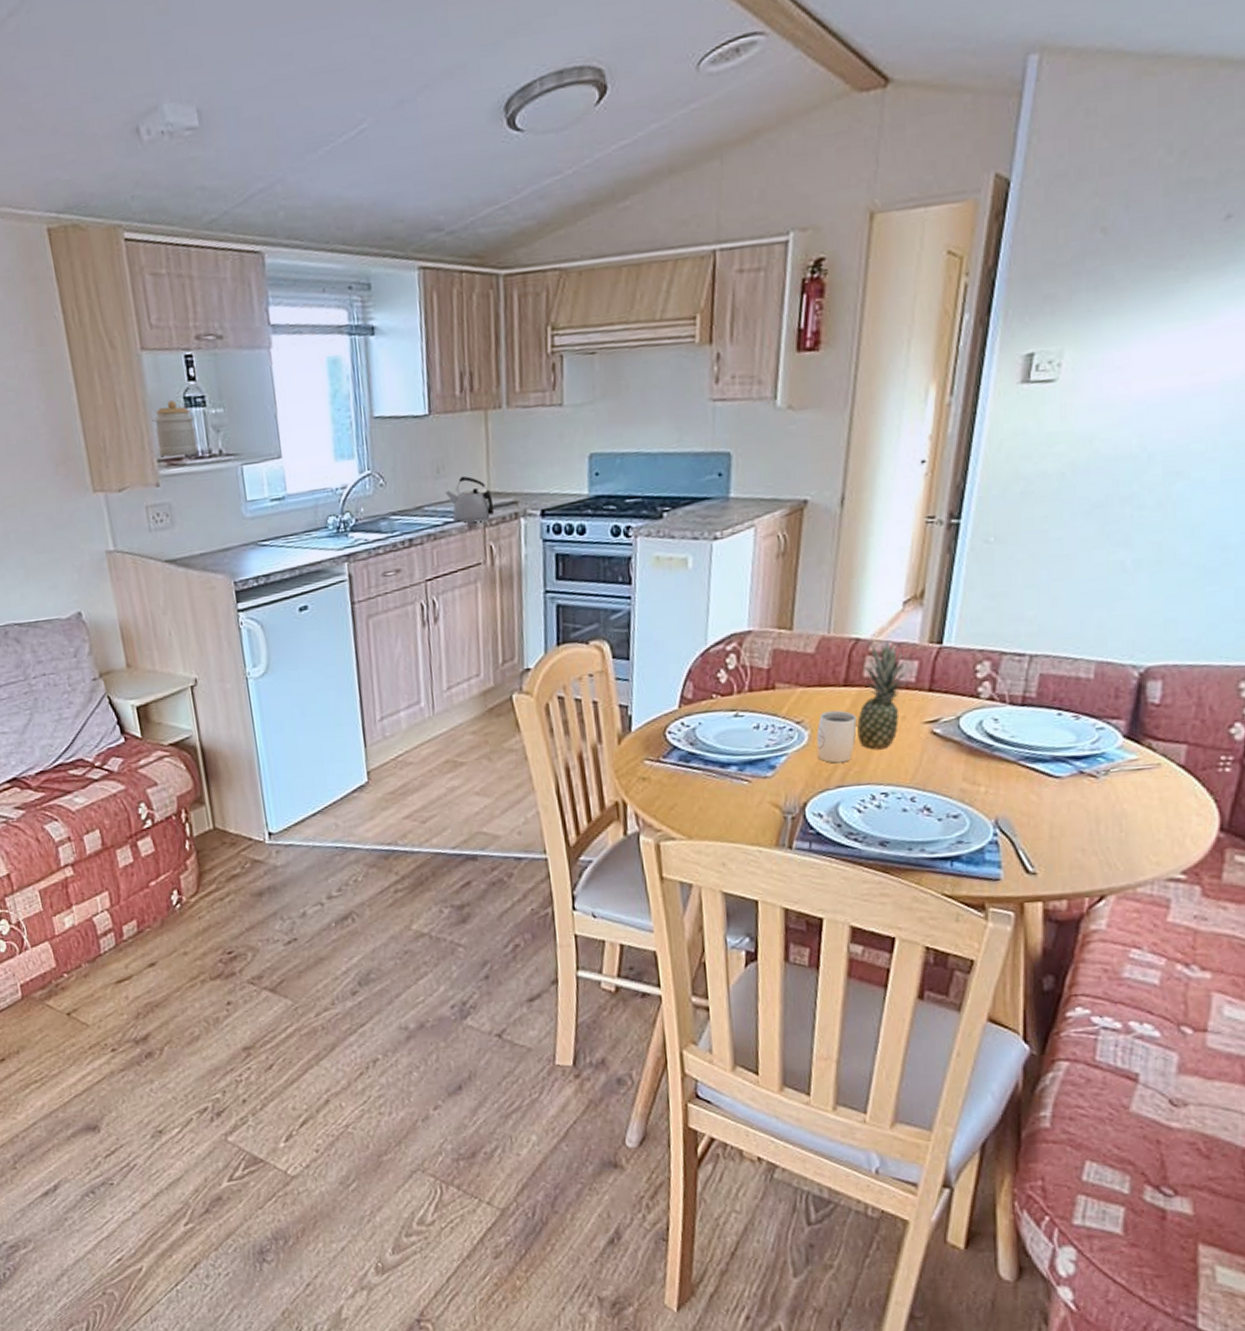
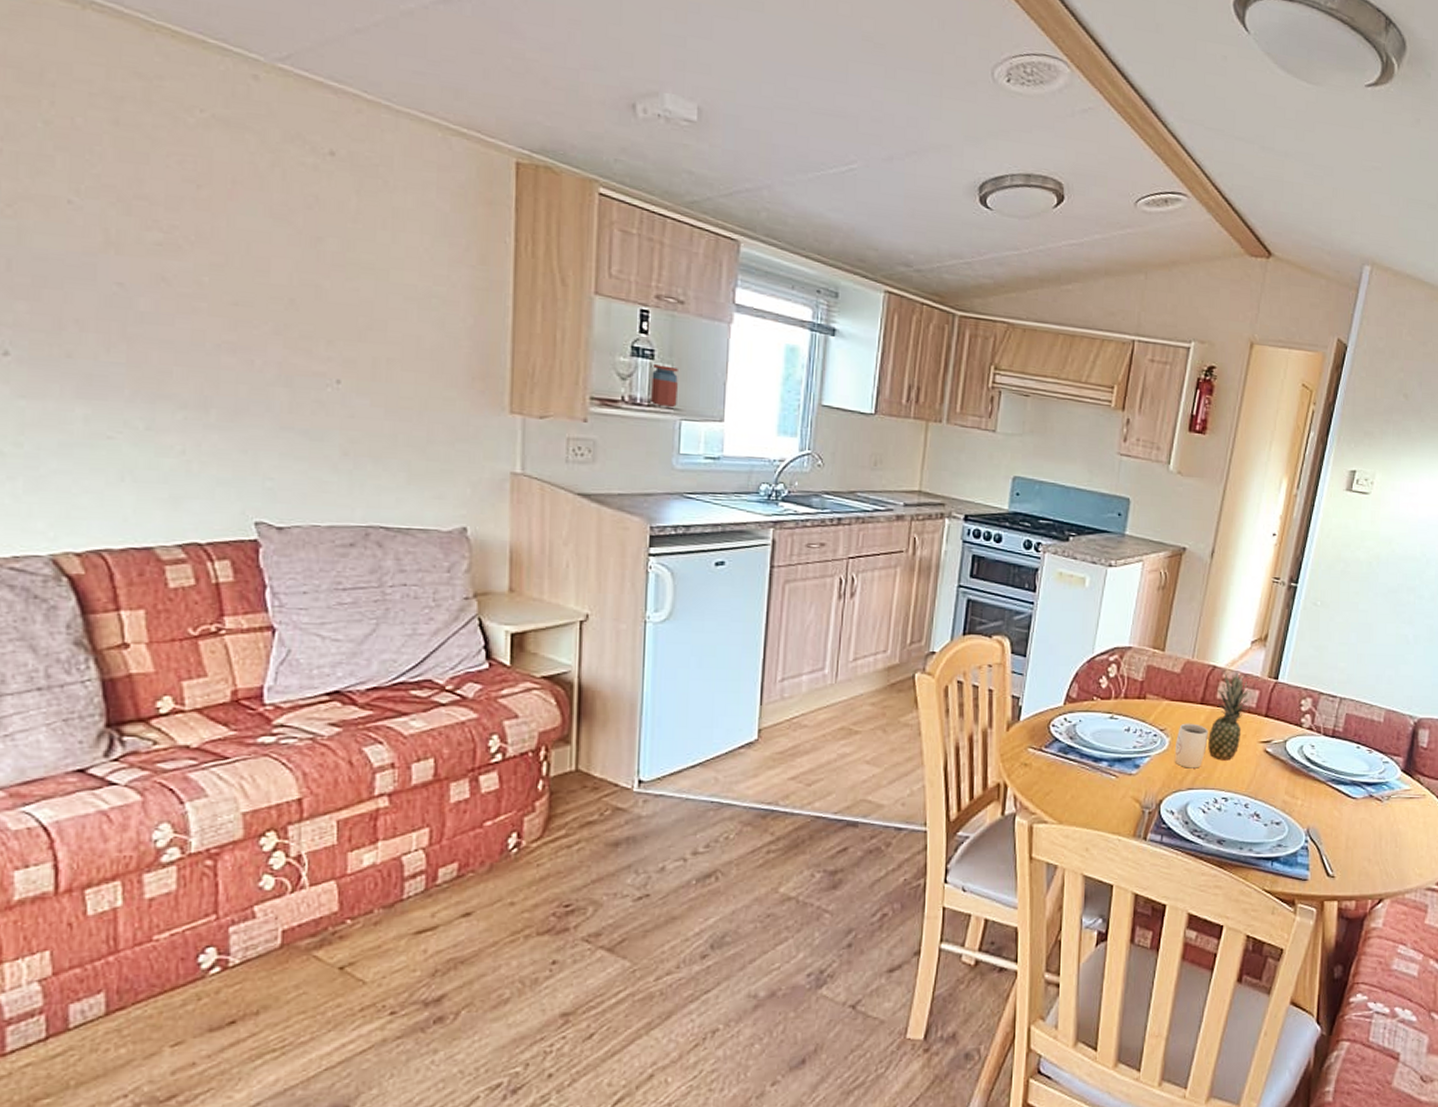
jar: present [154,400,198,457] -> none [593,346,639,402]
jar: none [207,409,235,455] -> present [651,365,679,408]
kettle: present [445,475,495,524] -> none [879,472,923,515]

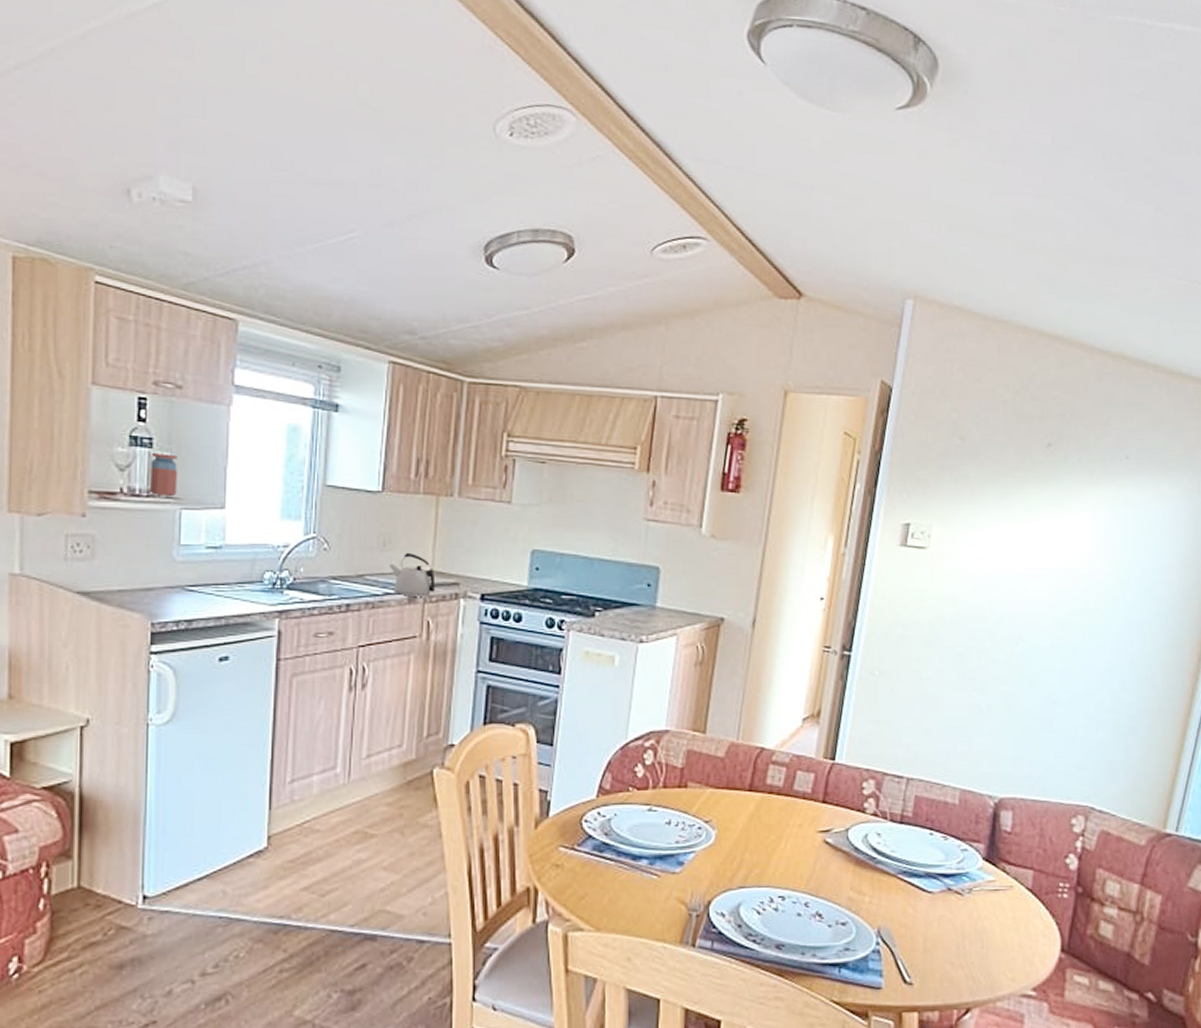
kettle: none [879,472,923,515] -> present [389,552,436,598]
mug: present [1174,723,1209,769] -> none [722,813,759,864]
fruit: present [1208,670,1249,761] -> none [759,752,803,854]

